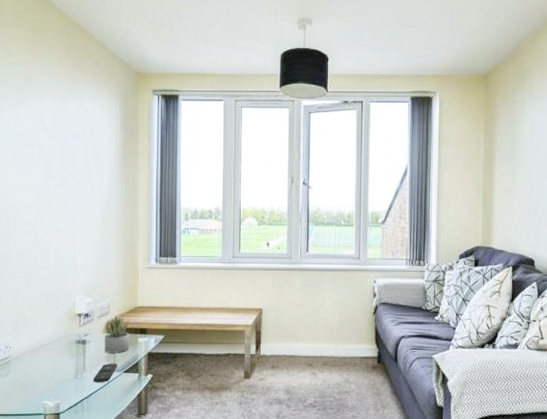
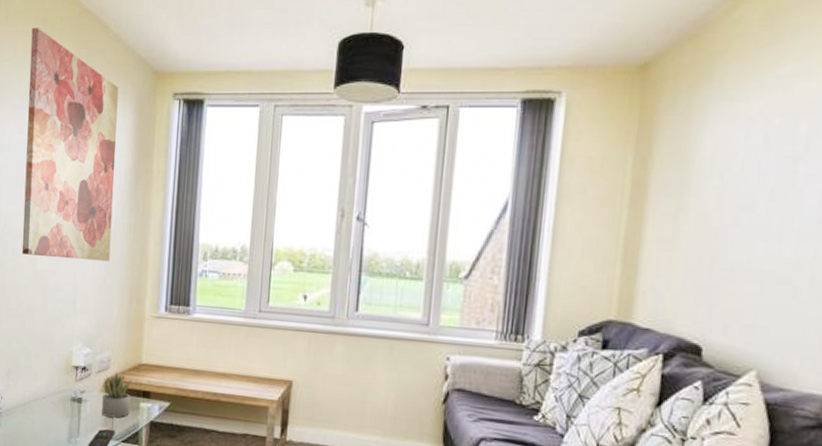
wall art: none [23,34,106,225] -> present [21,27,119,262]

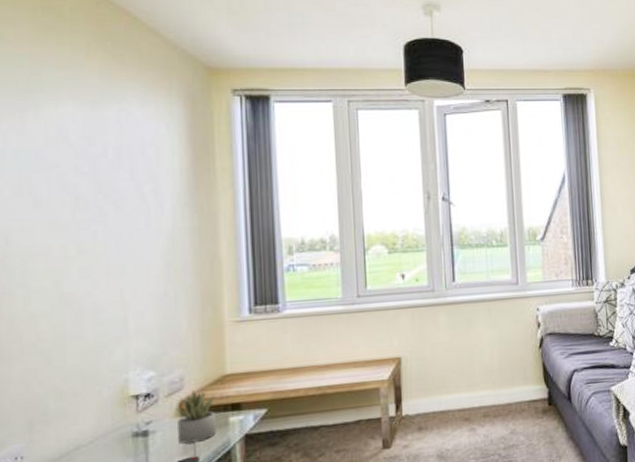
wall art: present [21,27,119,262] -> none [27,14,170,277]

